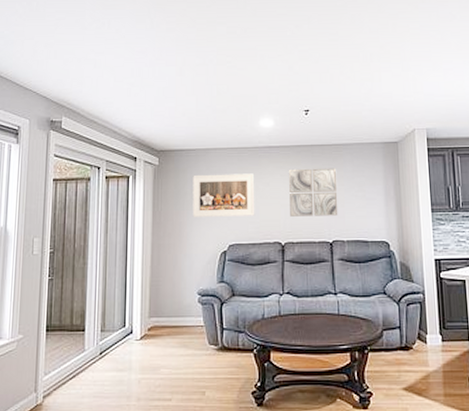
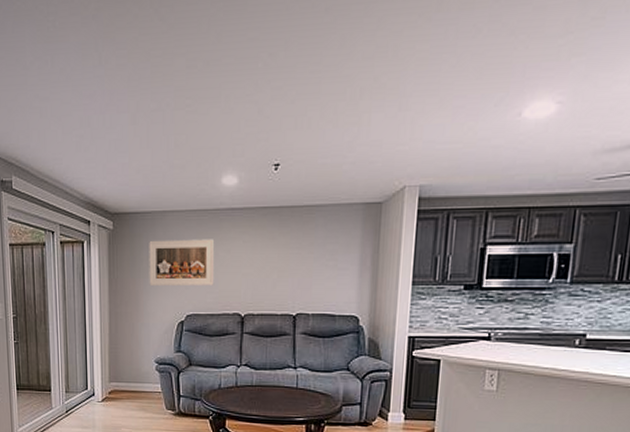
wall art: present [289,168,338,217] -> none [252,233,306,287]

